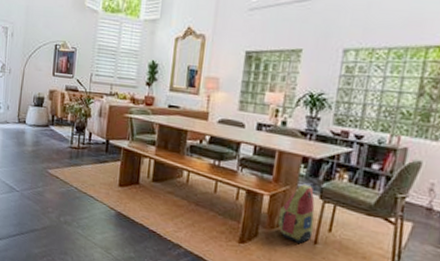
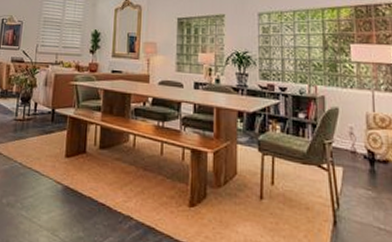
backpack: present [277,184,315,243] -> none [223,139,257,200]

